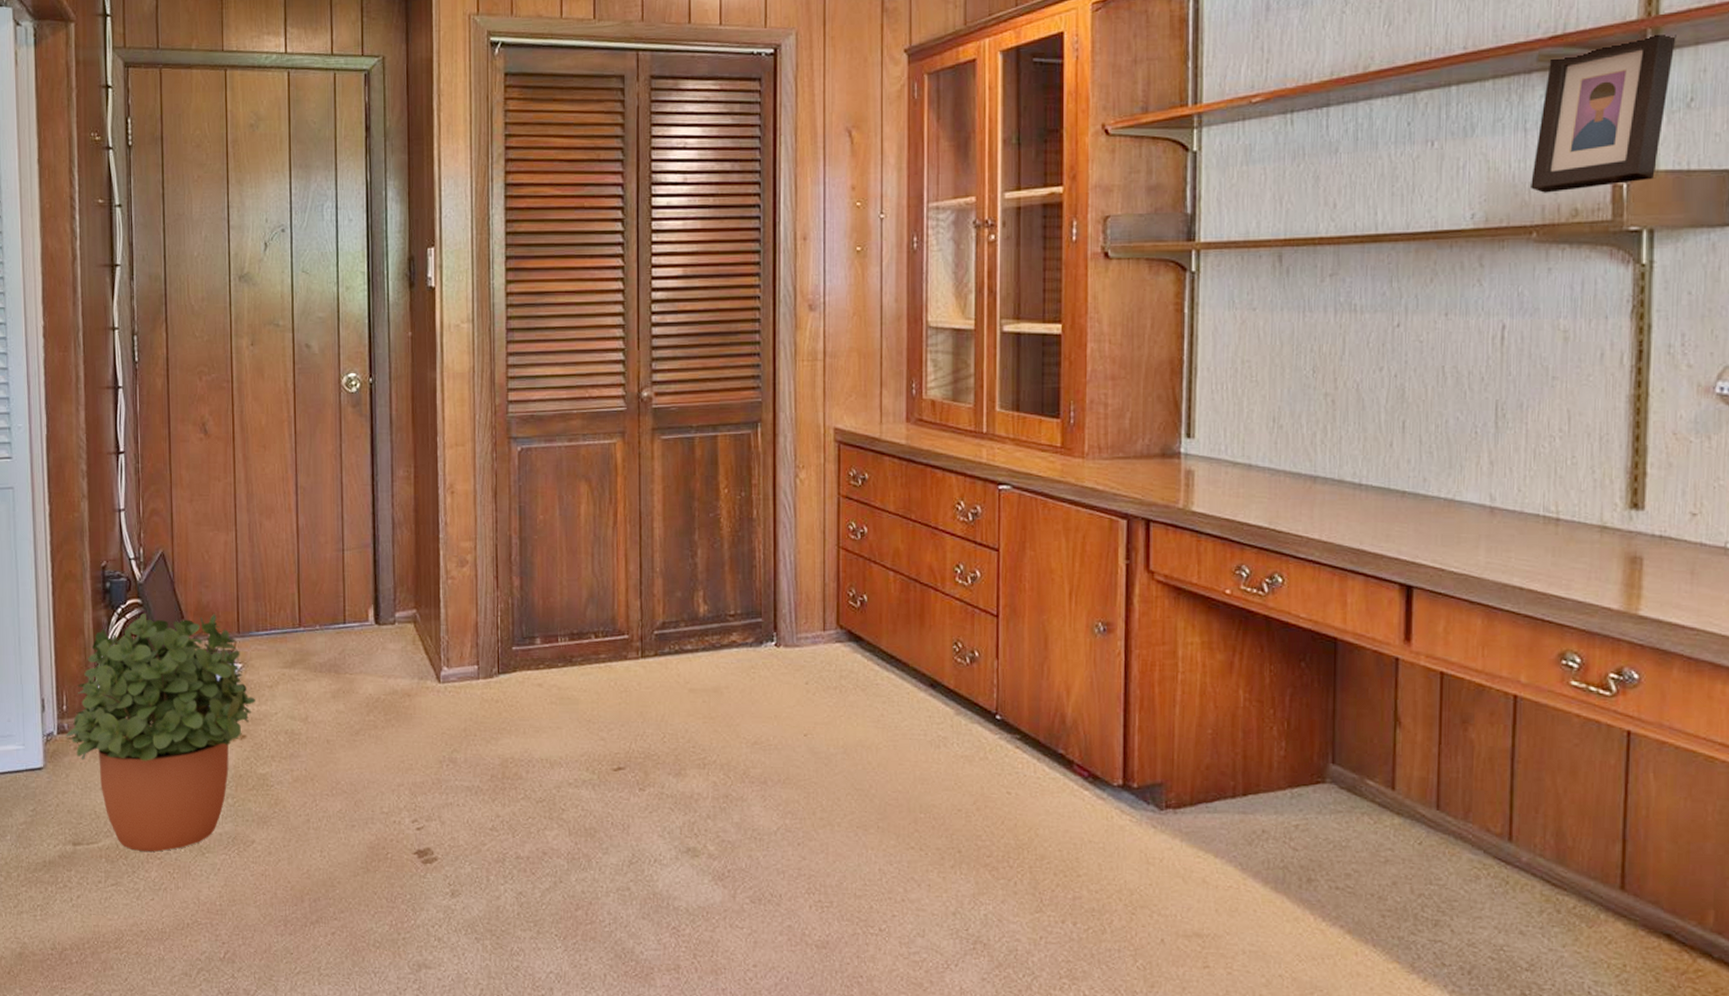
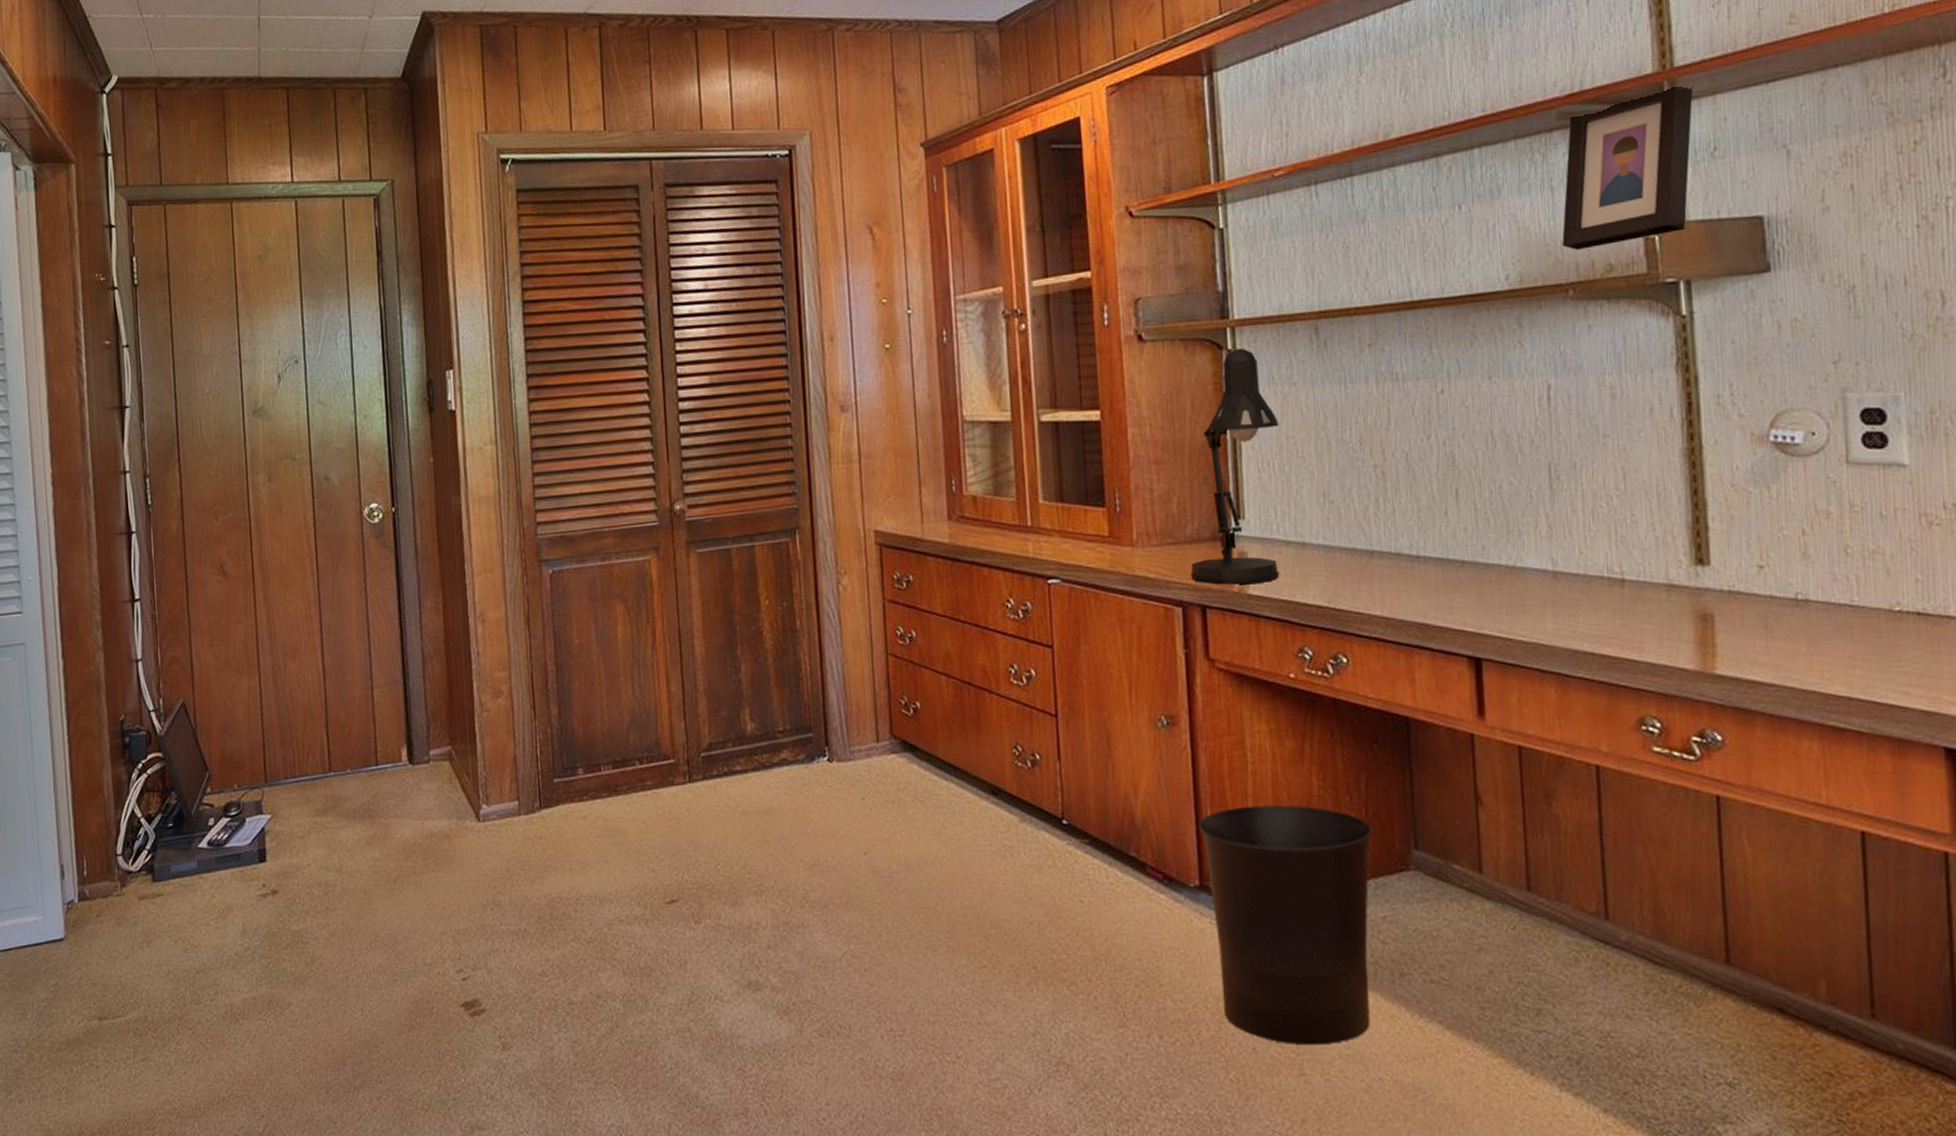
potted plant: present [66,613,255,852] -> none [87,763,287,1022]
waste bin: none [1126,713,1292,941] -> present [1199,805,1372,1045]
desk lamp: none [1137,270,1236,502] -> present [1190,348,1280,586]

